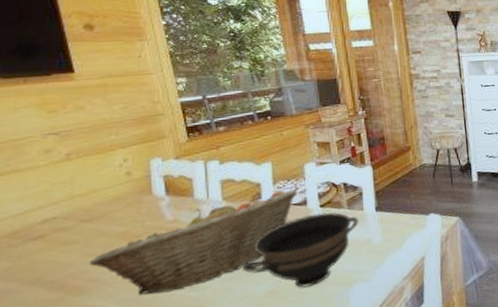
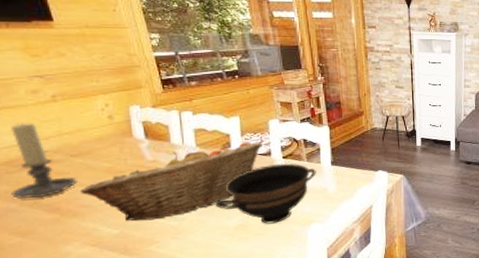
candle holder: none [11,186,87,277] -> present [11,123,77,200]

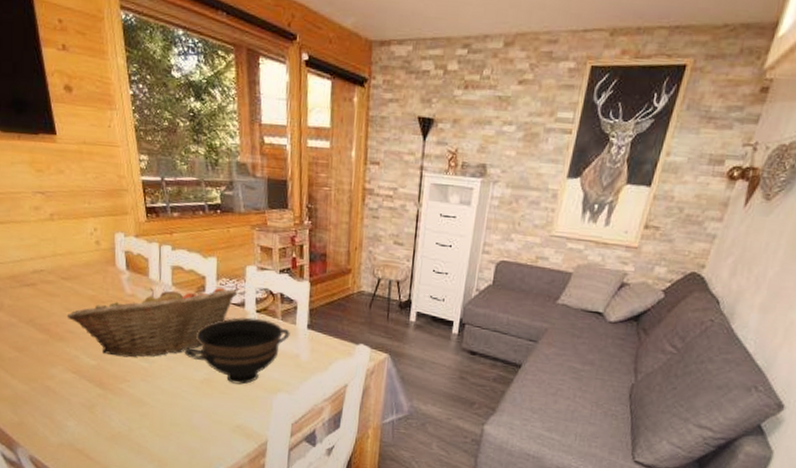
candle holder: present [11,123,77,200] -> none [13,239,65,317]

